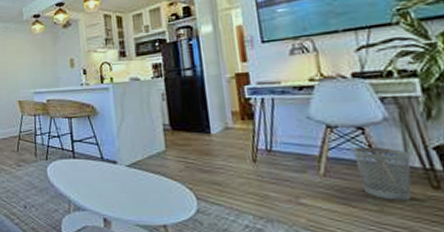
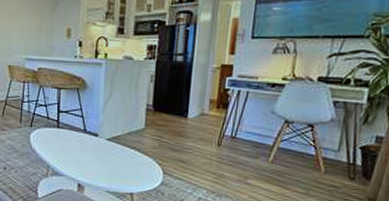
wastebasket: present [353,146,412,200] -> none [298,141,341,187]

